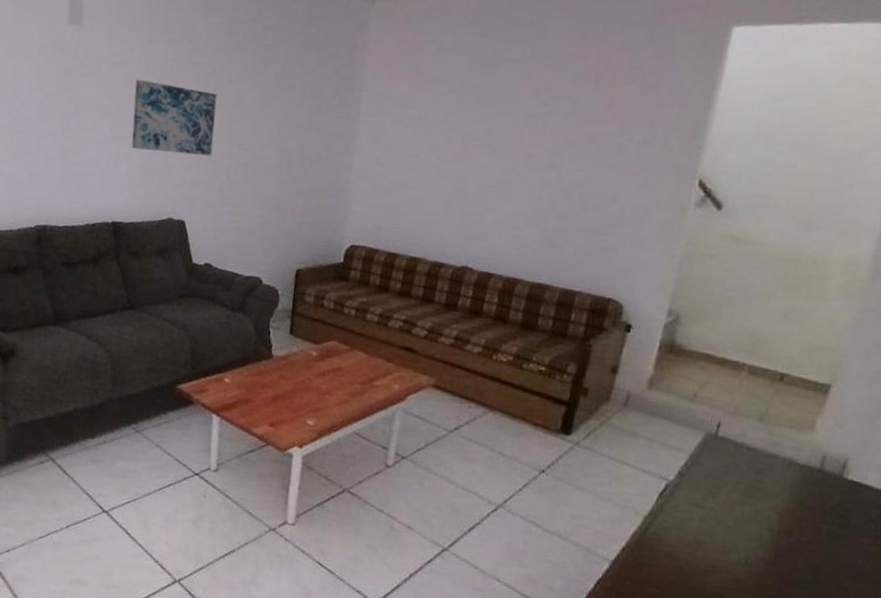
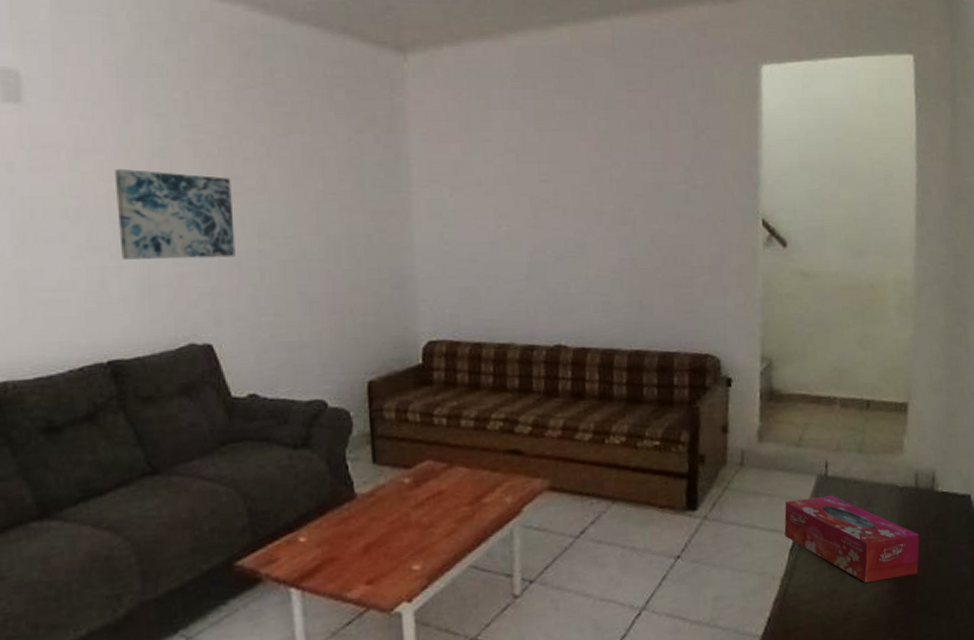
tissue box: none [657,448,812,552] -> present [784,495,920,583]

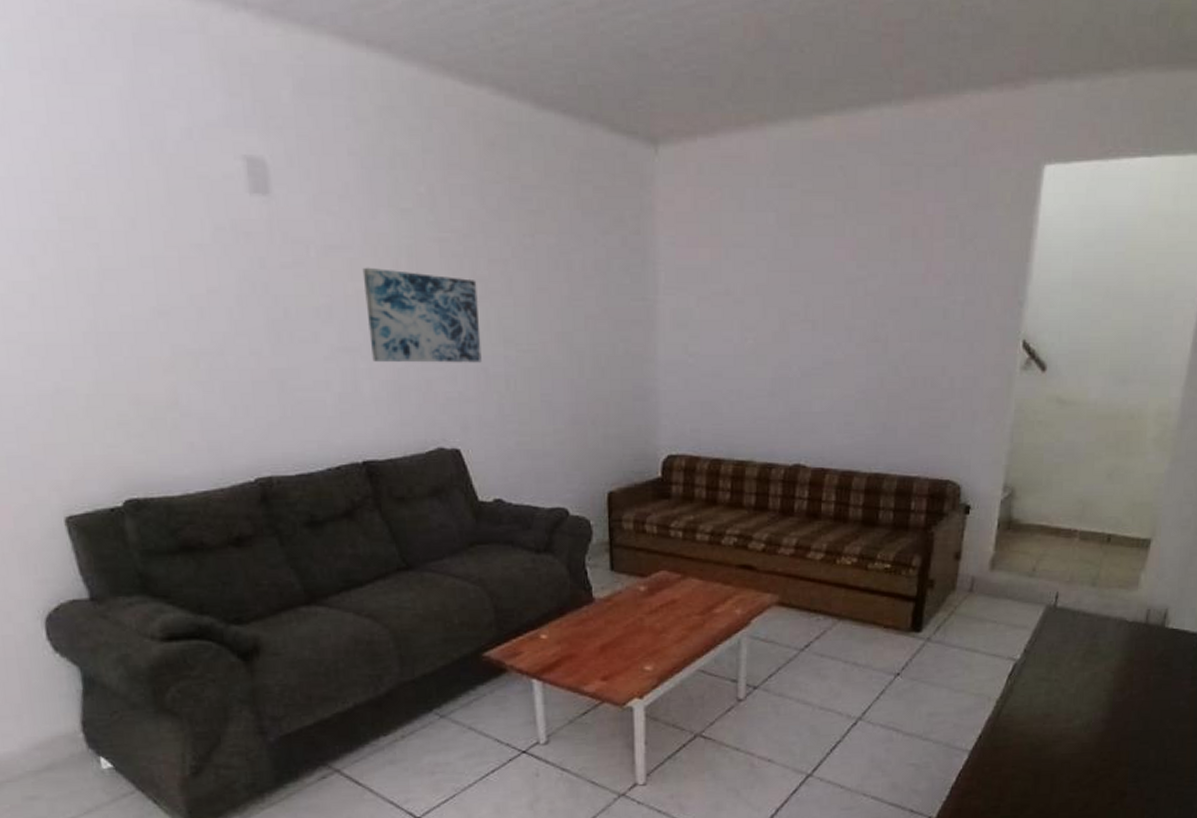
tissue box: present [784,495,920,583] -> none [1005,625,1141,709]

